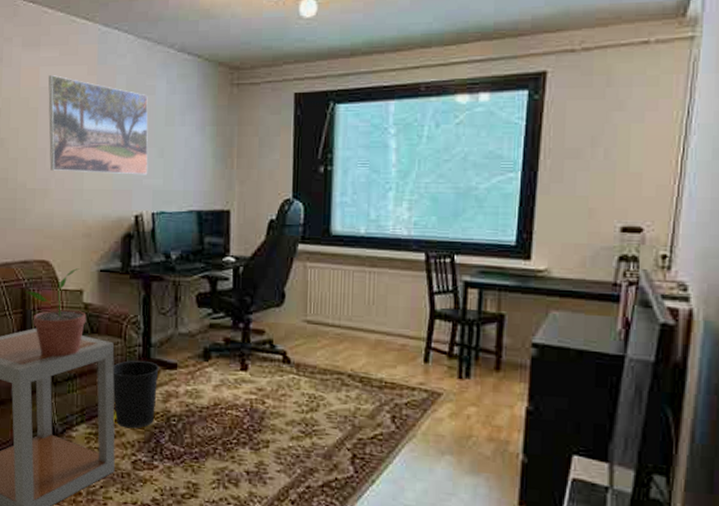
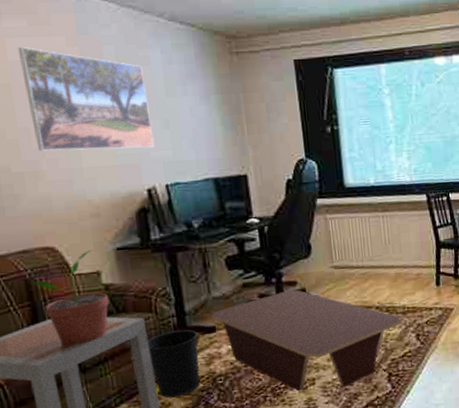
coffee table: none [175,339,377,459] -> present [211,290,402,392]

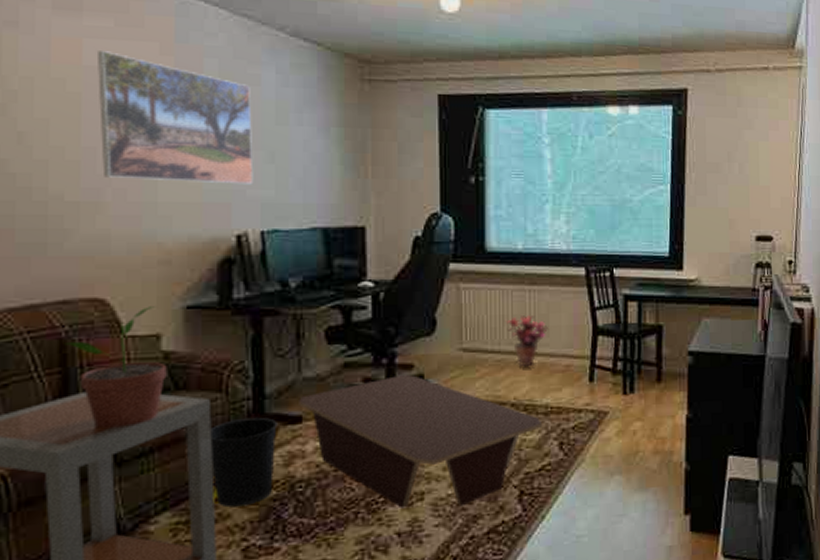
potted plant: none [365,236,400,278] -> present [505,315,548,367]

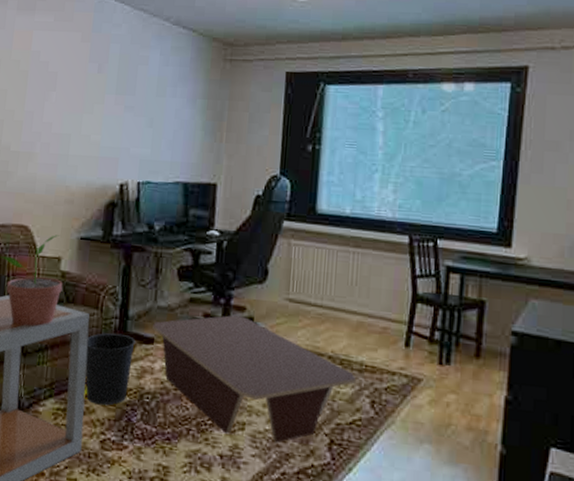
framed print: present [98,51,254,185] -> none [36,40,141,144]
potted plant: present [505,315,548,367] -> none [329,275,369,324]

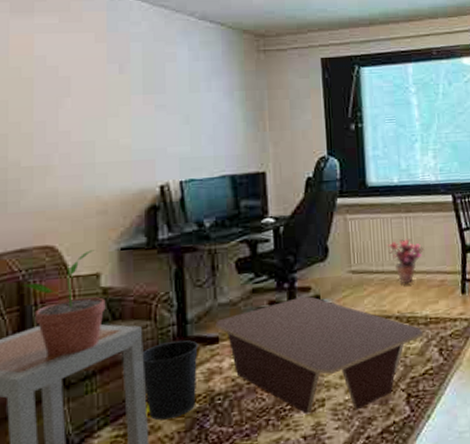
potted plant: none [329,275,369,324] -> present [386,239,423,284]

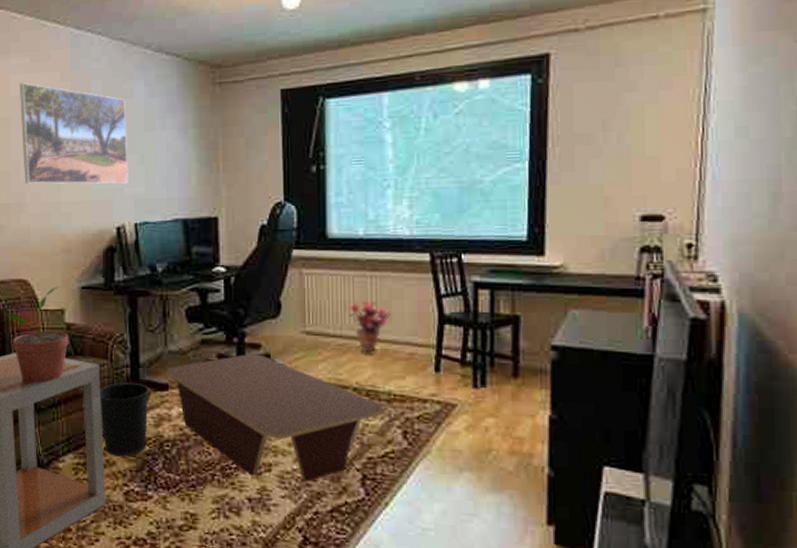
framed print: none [46,43,173,145] -> present [20,83,129,184]

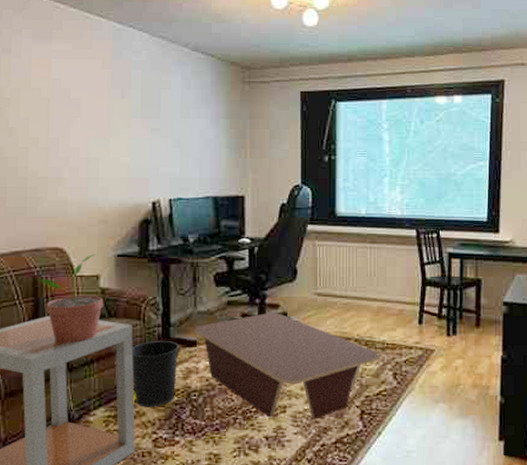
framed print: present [20,83,129,184] -> none [61,68,165,164]
potted plant: present [347,301,390,353] -> none [351,268,385,310]

